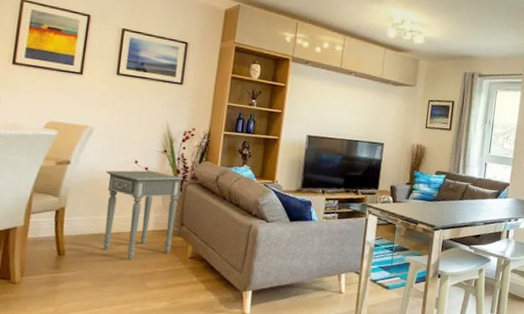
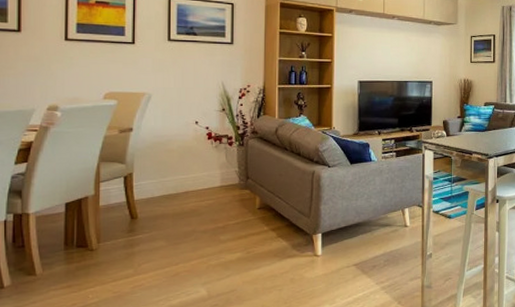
side table: present [103,170,183,260] -> none [168,130,243,216]

